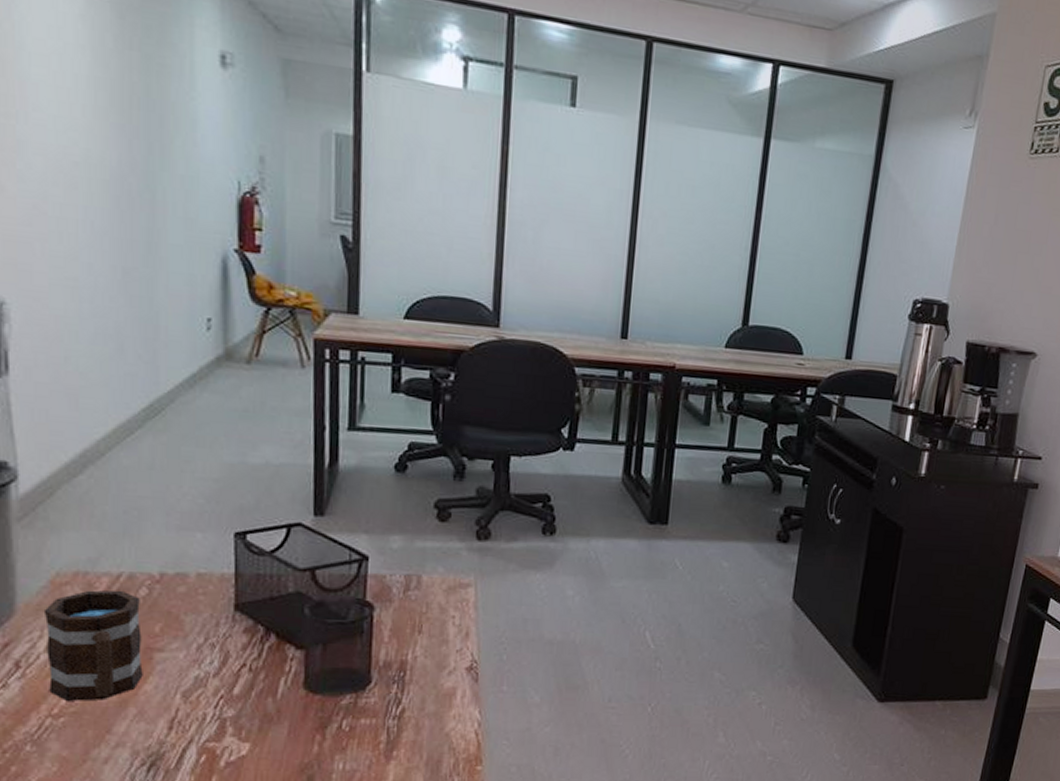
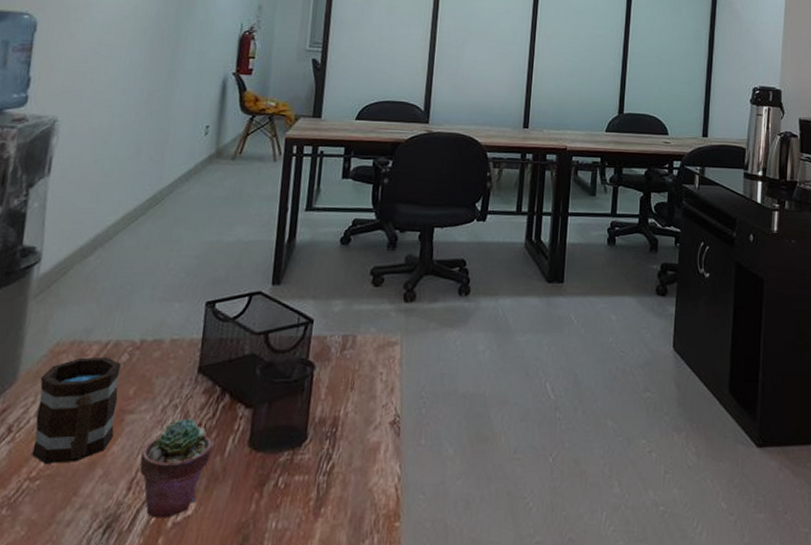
potted succulent: none [179,658,261,758] -> present [139,419,212,518]

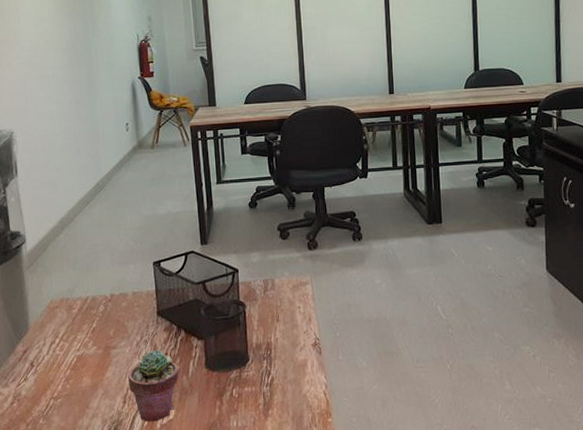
mug: present [32,356,122,464] -> none [45,308,105,387]

